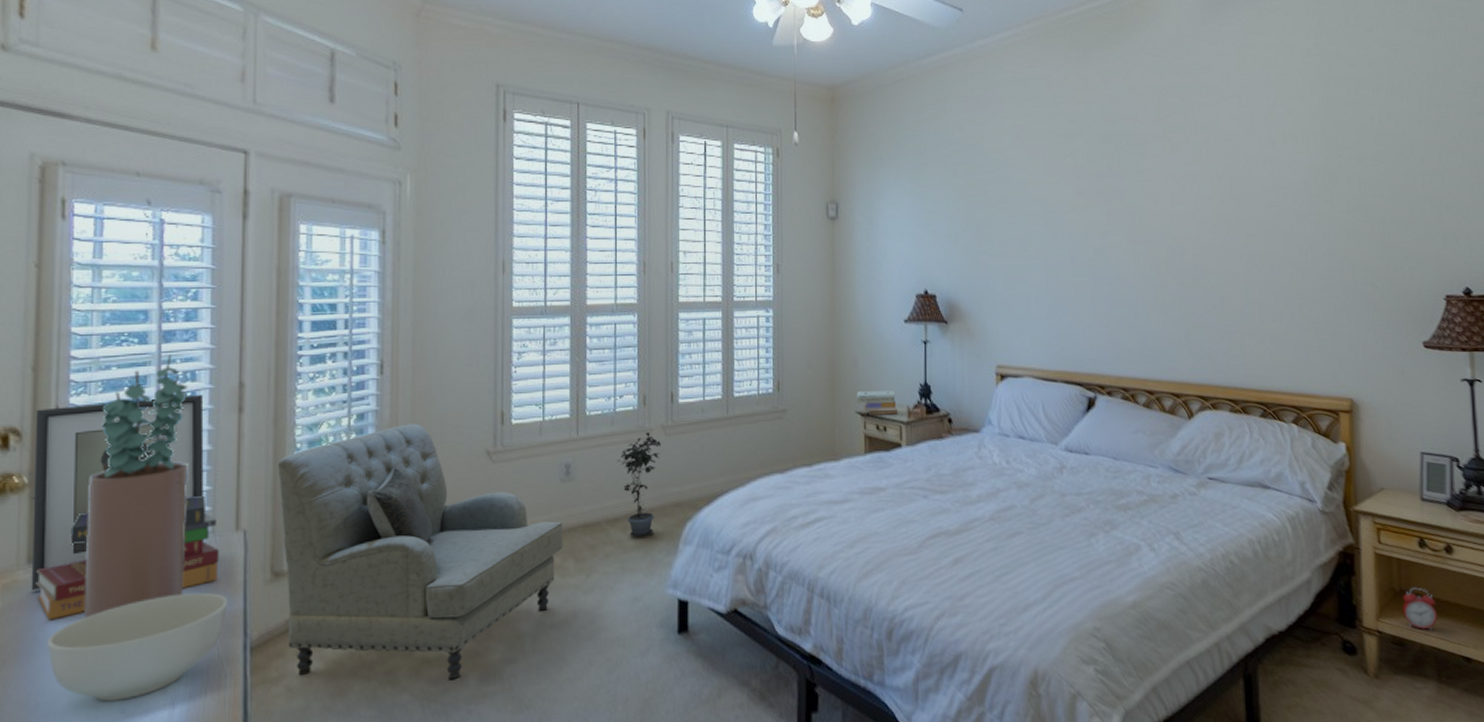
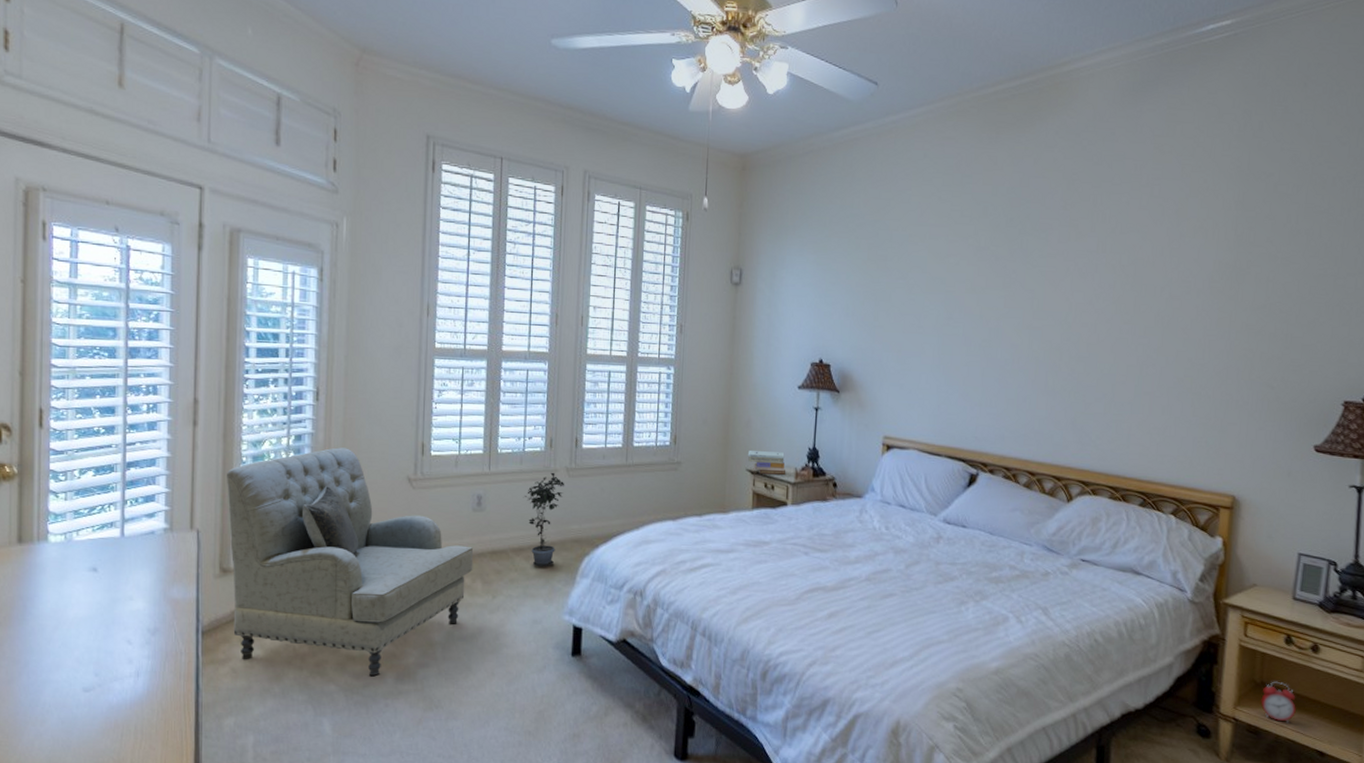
picture frame: present [31,395,204,590] -> none [20,407,164,565]
books: present [36,495,219,620] -> none [25,496,176,592]
bowl: present [47,592,229,702] -> none [34,580,184,666]
vase: present [83,354,188,618] -> none [63,369,150,593]

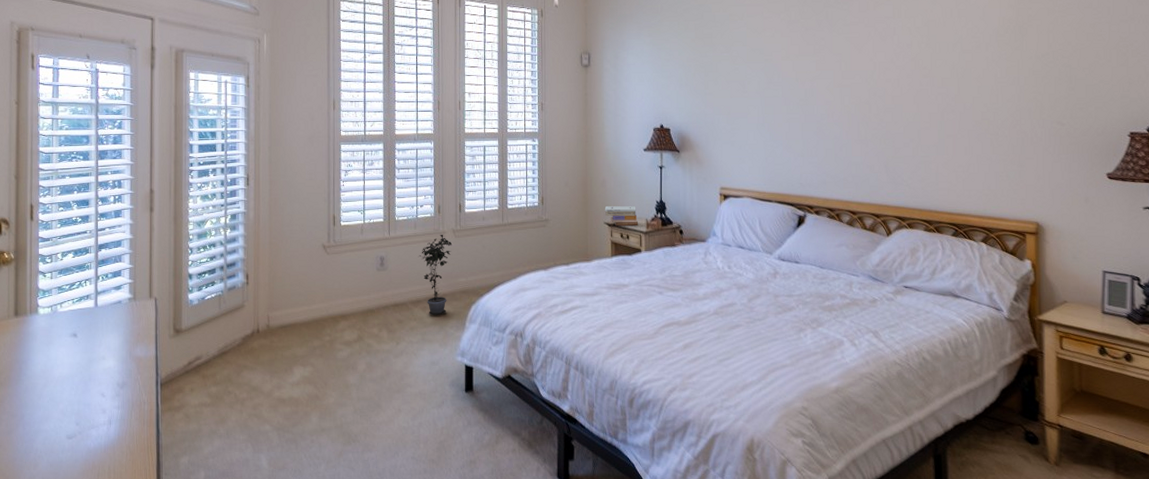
armchair: present [226,447,474,677] -> none [177,223,379,417]
alarm clock: present [1260,681,1296,723] -> none [1082,389,1116,428]

